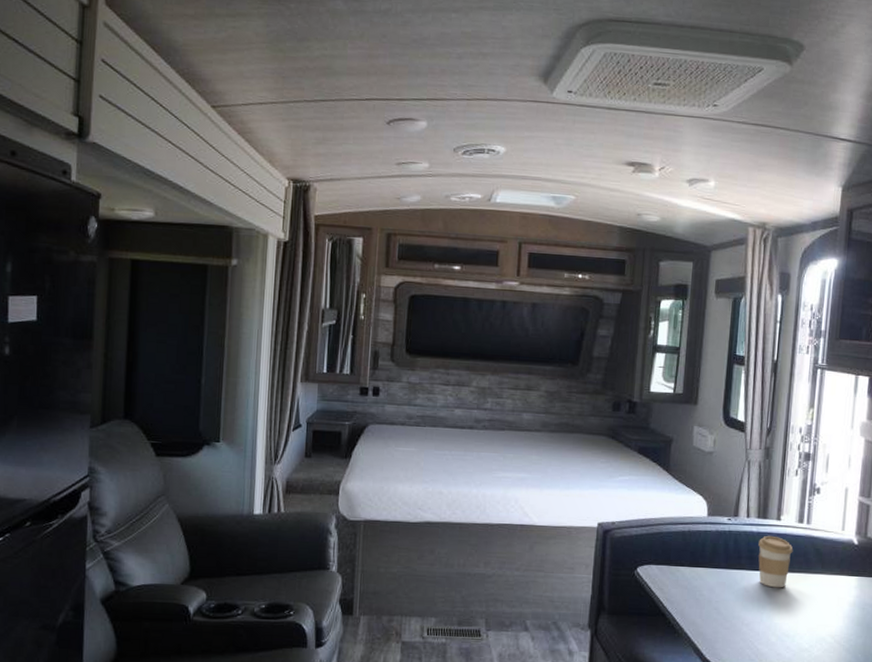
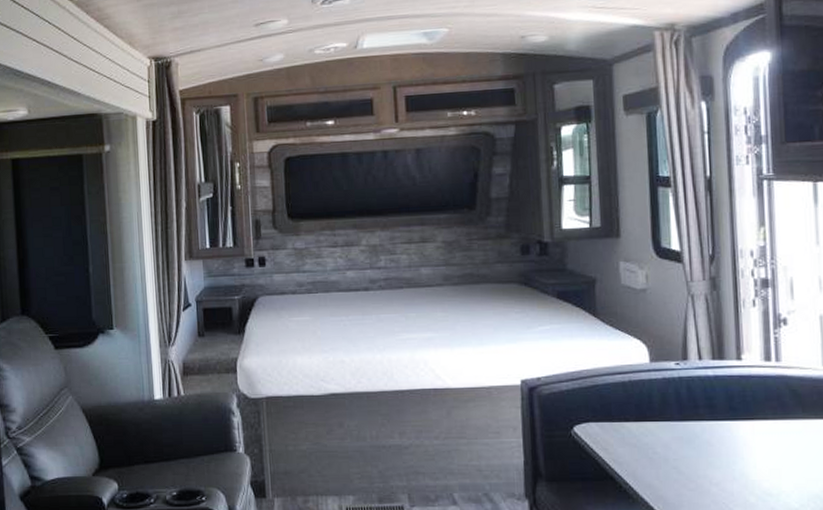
coffee cup: present [758,535,793,588] -> none [717,378,763,439]

